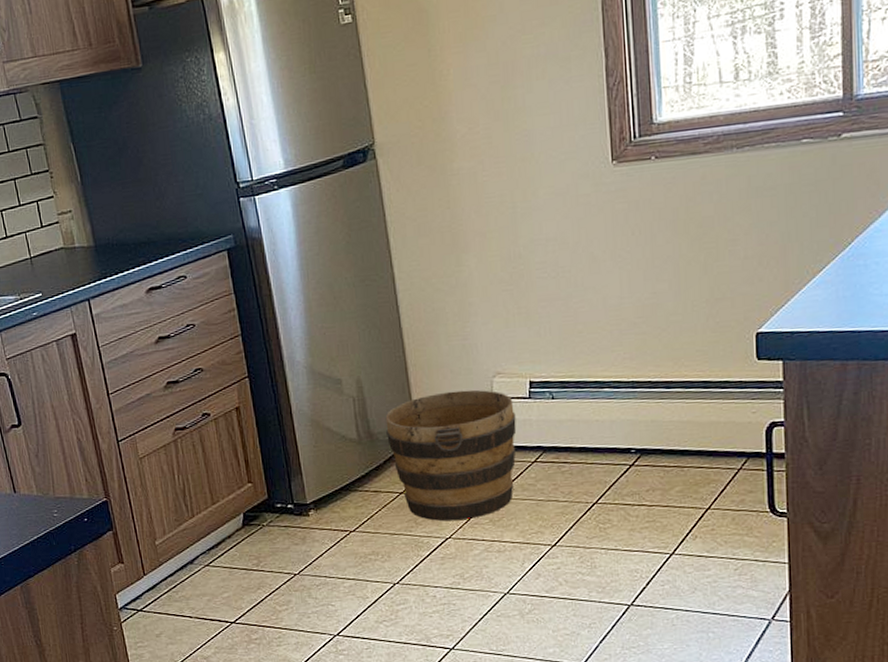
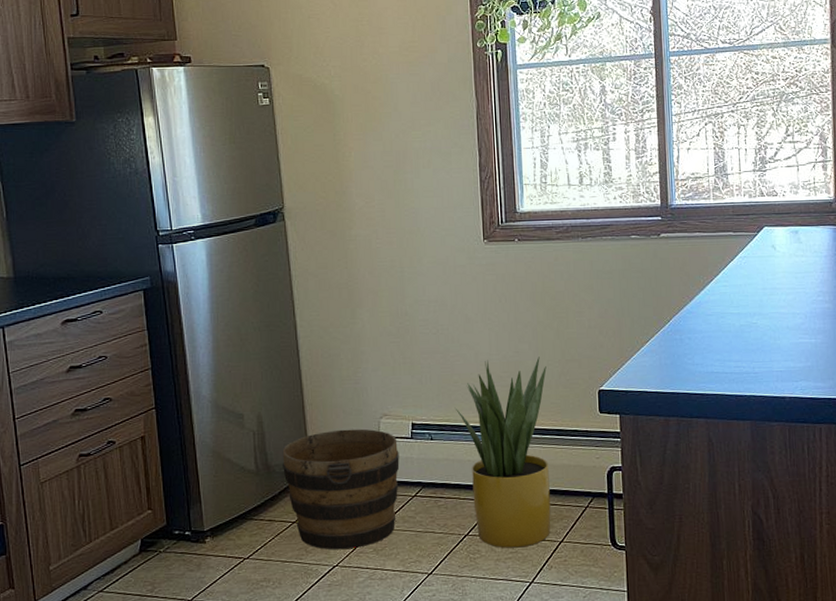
planter: none [579,297,696,517] -> present [454,357,551,548]

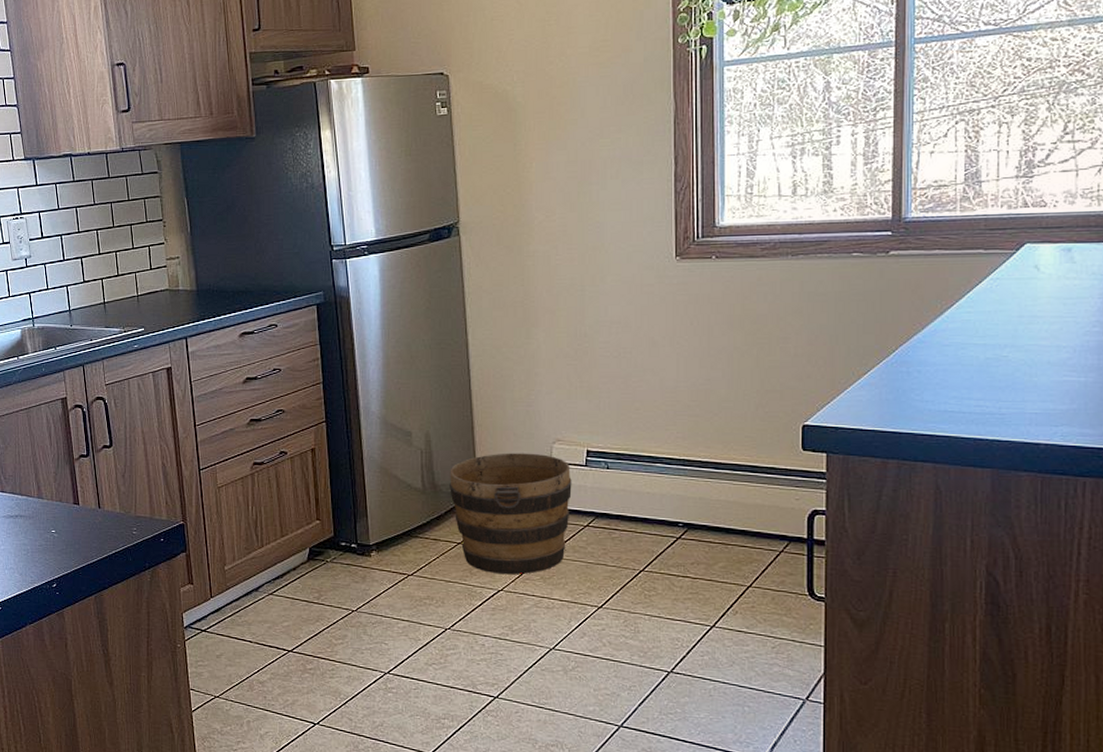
planter: present [454,357,551,548] -> none [635,386,742,589]

